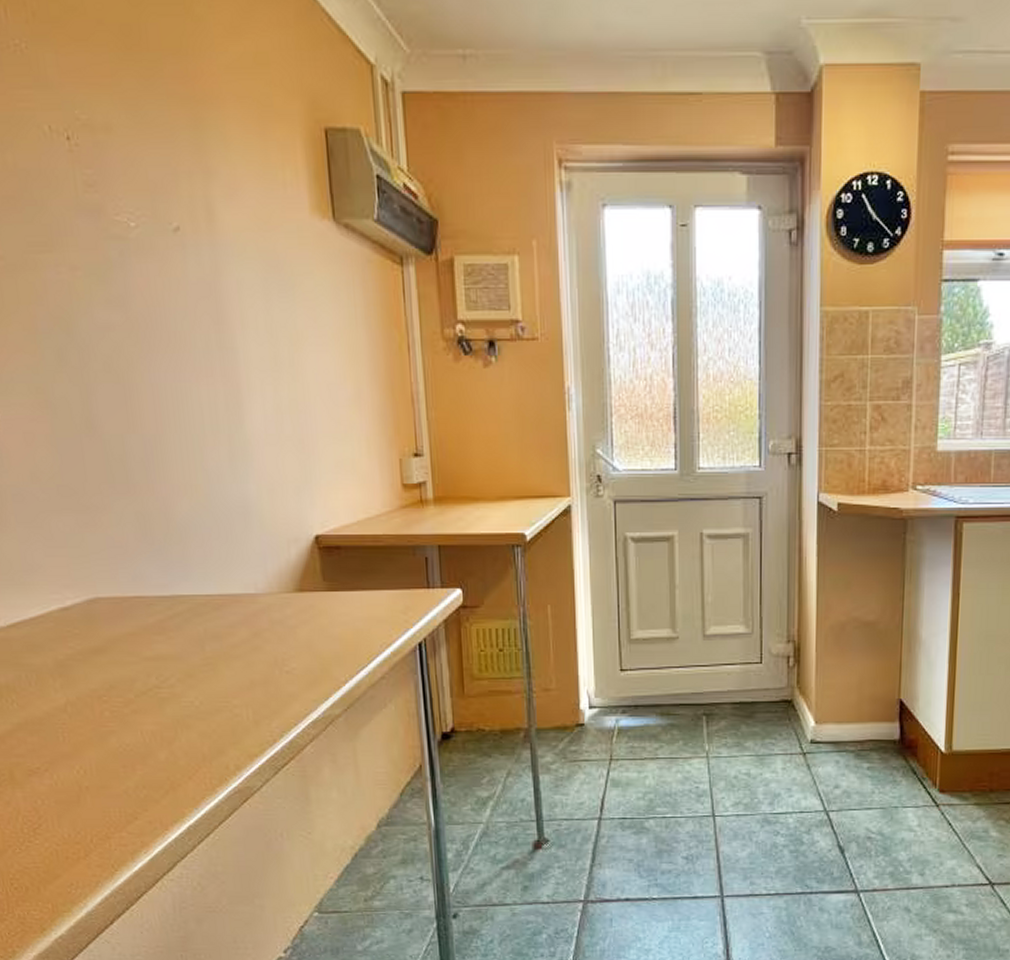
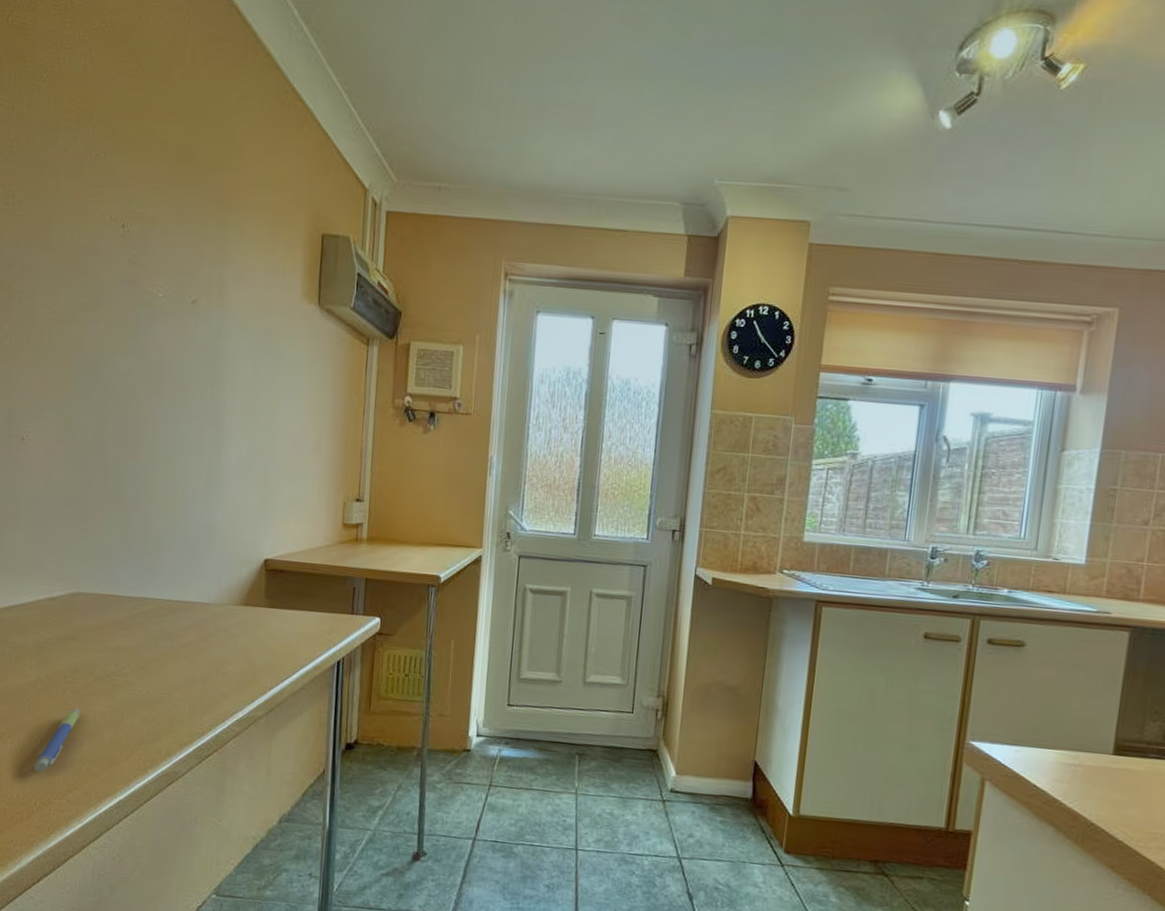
pen: none [82,730,125,805] -> present [34,708,80,772]

